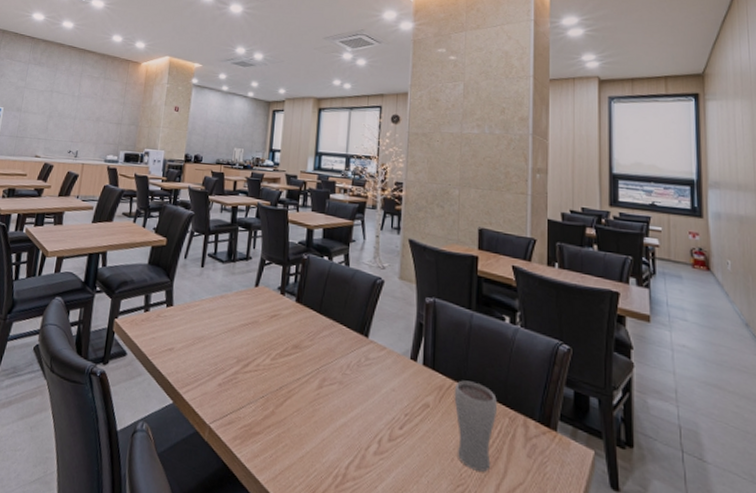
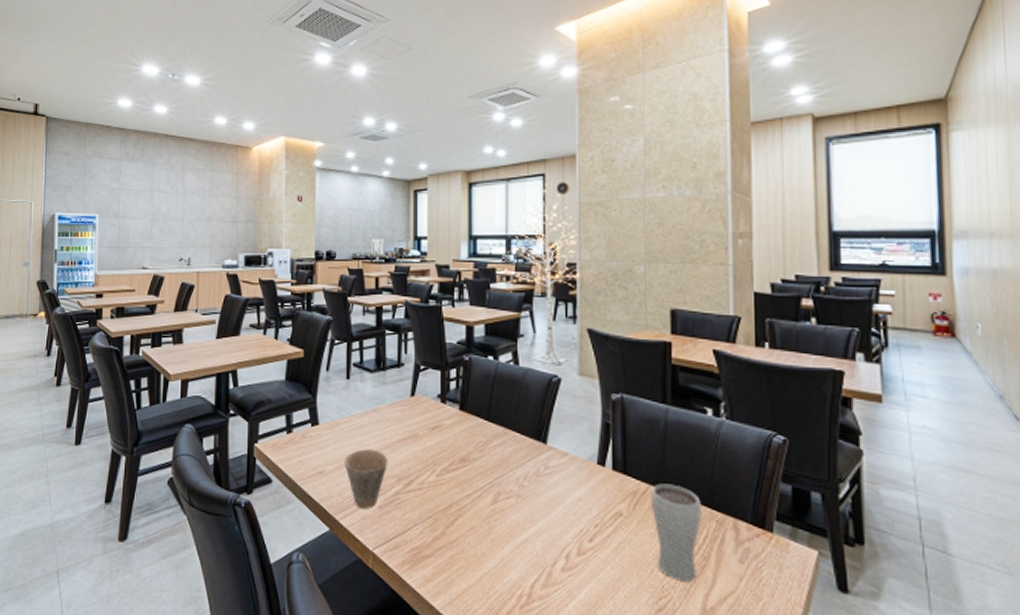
cup: none [192,331,231,386] -> present [345,449,388,509]

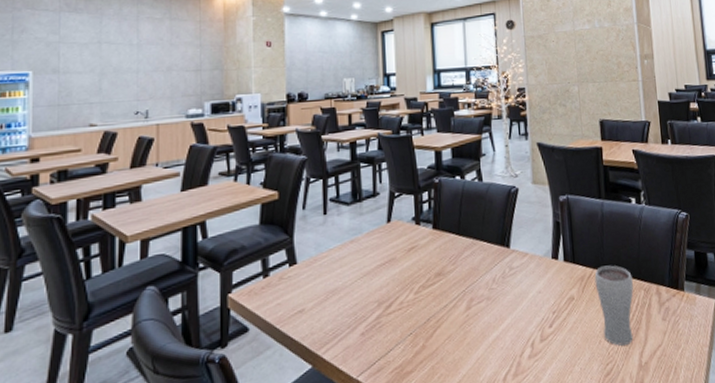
cup: present [345,449,388,509] -> none [325,279,369,339]

